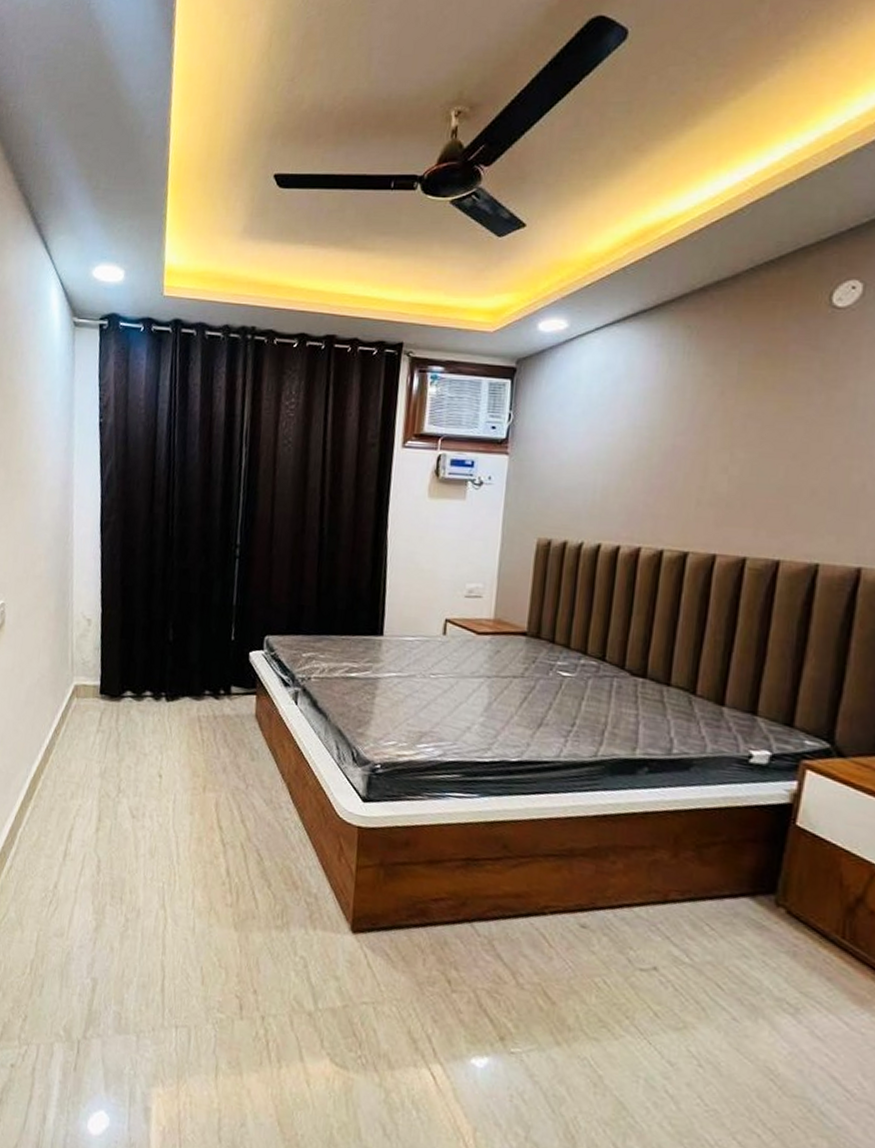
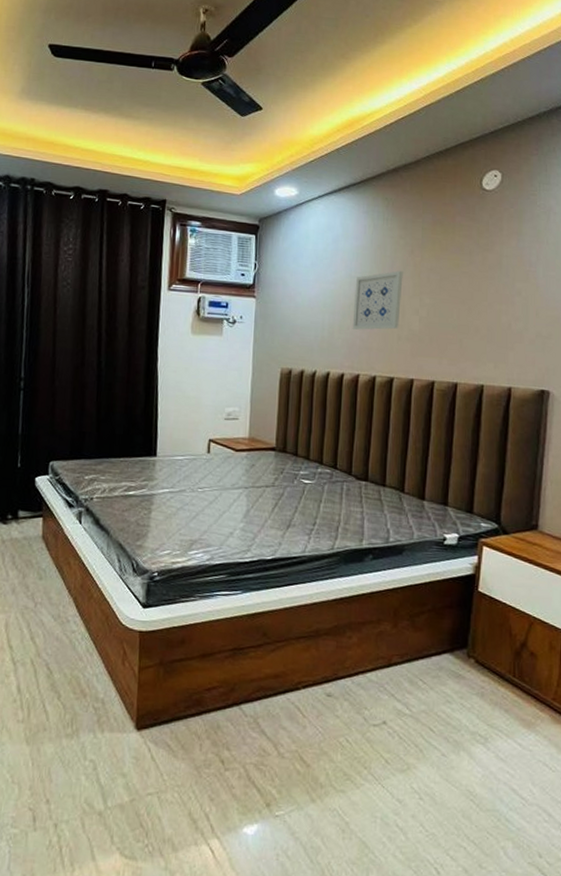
wall art: none [633,417,709,493] -> present [352,270,403,330]

